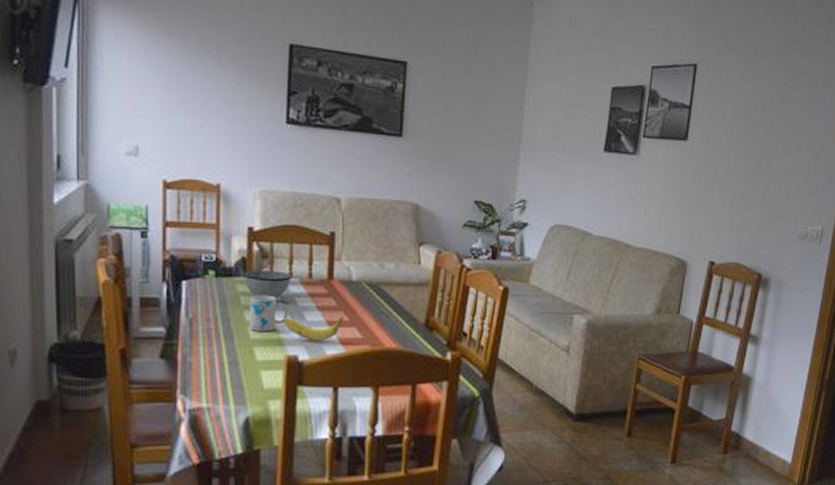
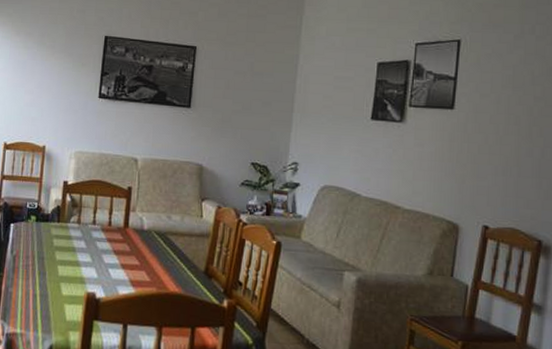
bowl: present [243,270,292,301] -> none [57,217,95,244]
mug: present [249,294,288,331] -> none [59,238,91,270]
banana: present [282,316,344,341] -> none [85,258,136,282]

